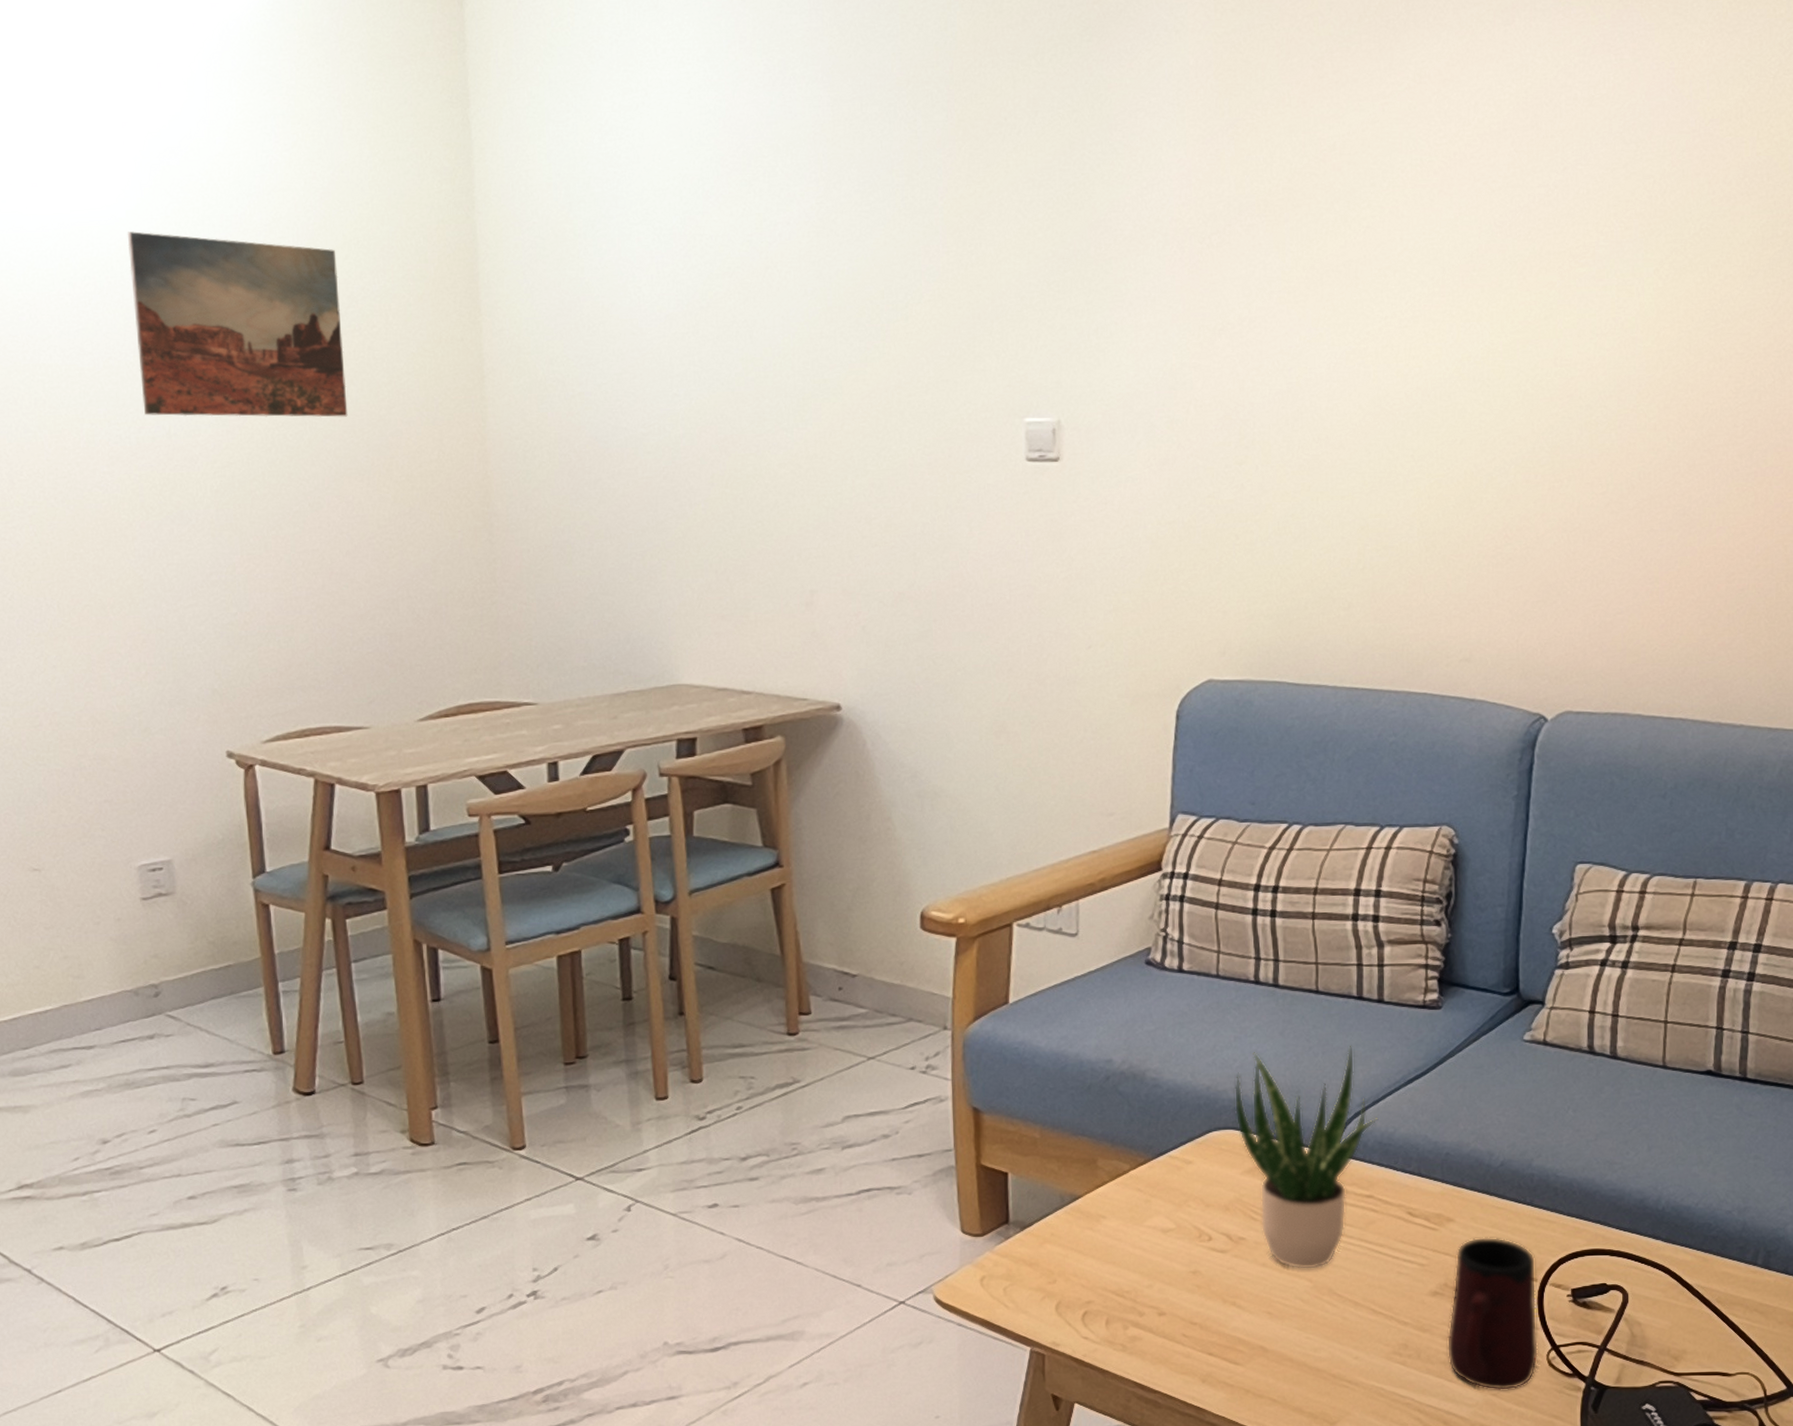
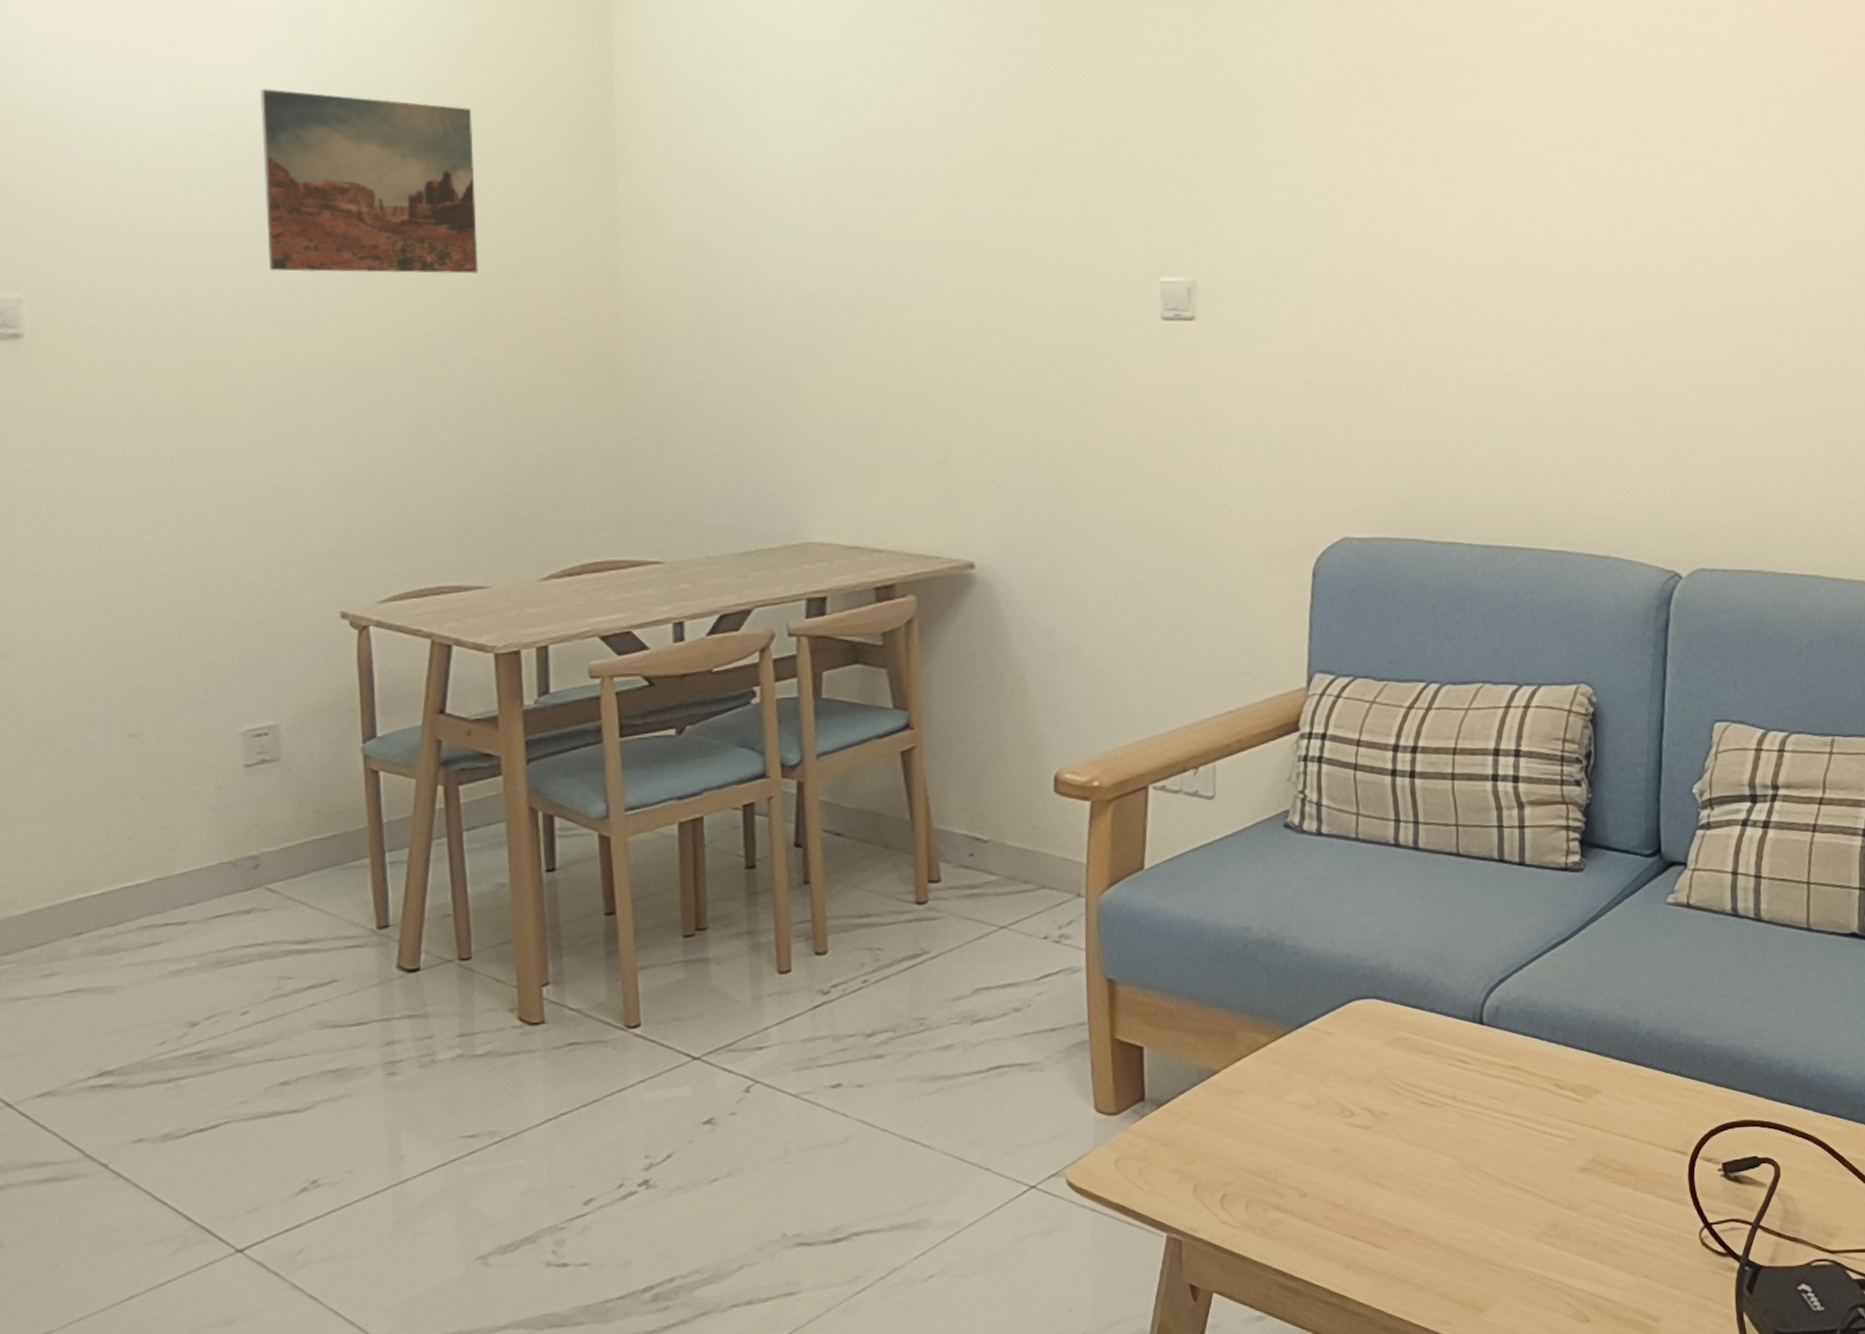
potted plant: present [1234,1045,1379,1270] -> none [1375,909,1523,1147]
mug: present [1446,1237,1538,1390] -> none [1596,1109,1690,1272]

